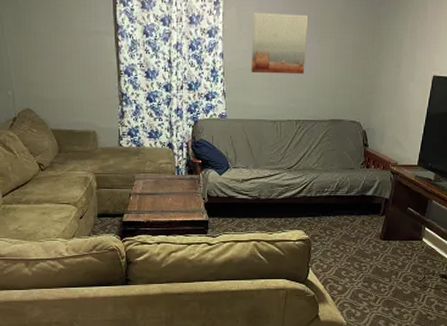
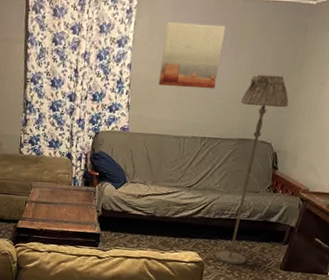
floor lamp: none [320,59,372,239] -> present [214,74,289,265]

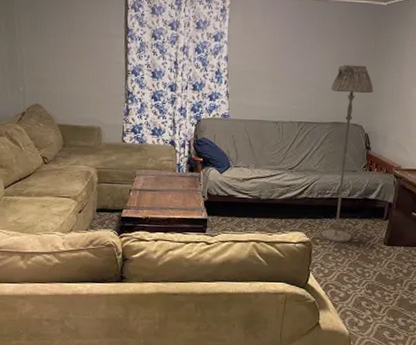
wall art: present [158,22,226,89] -> none [254,20,312,78]

